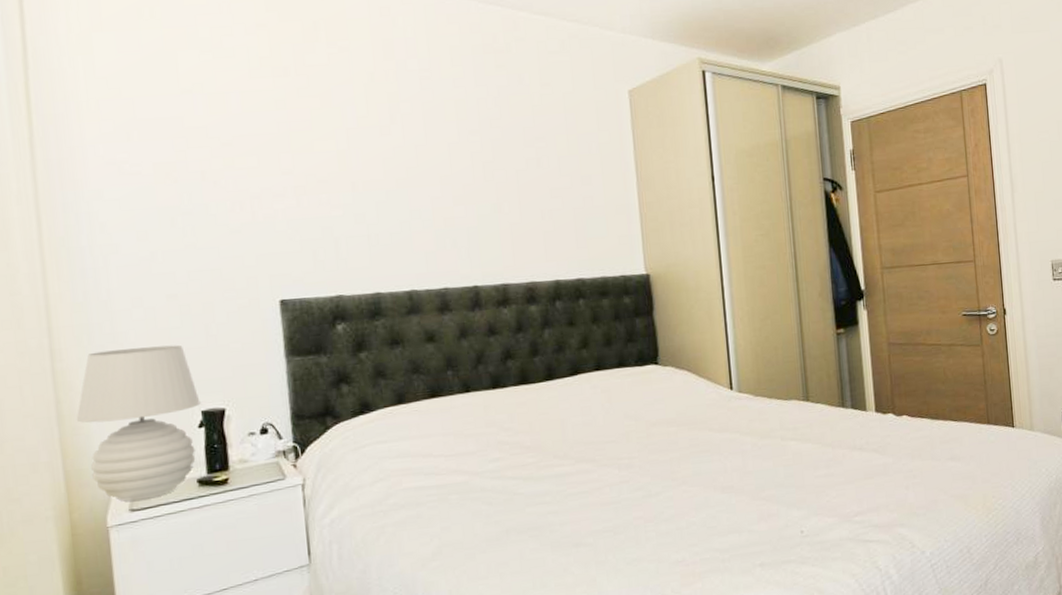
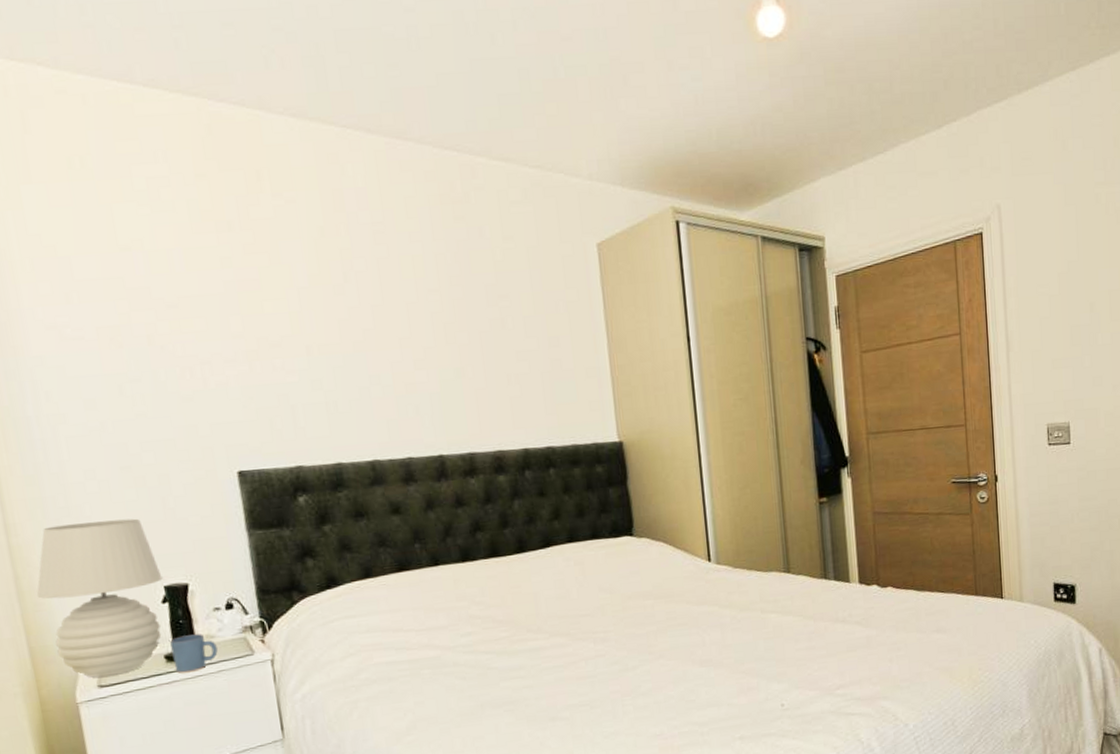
mug: none [204,458,250,499] -> present [170,634,218,674]

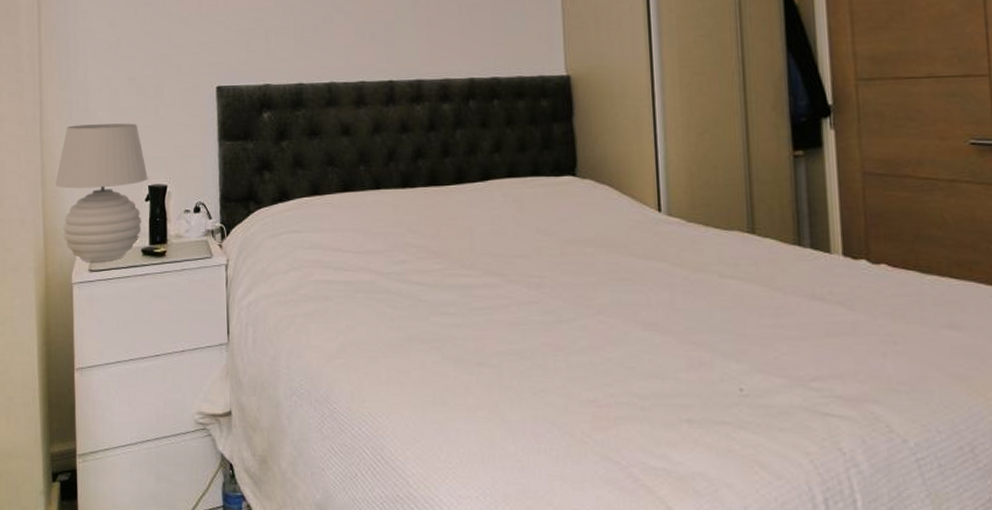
mug: present [170,634,218,674] -> none [147,233,183,269]

